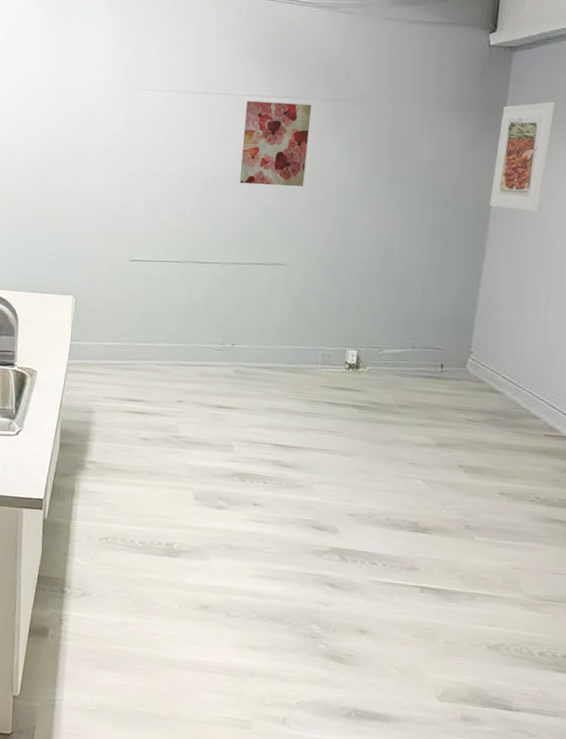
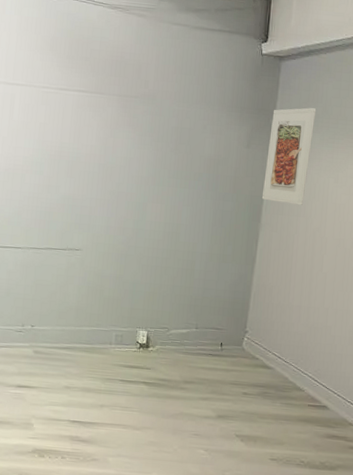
wall art: present [240,100,311,187] -> none [39,92,106,177]

